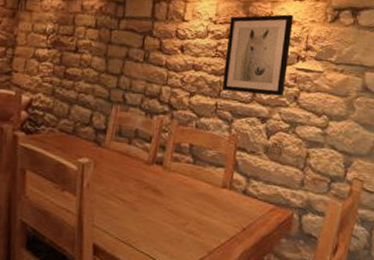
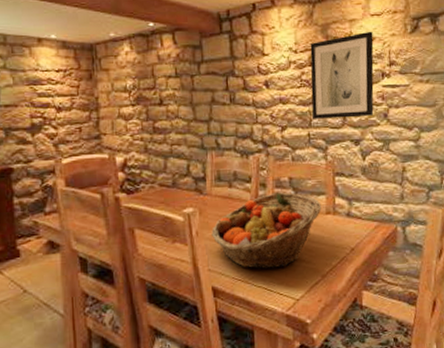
fruit basket: none [102,157,219,236] -> present [211,192,322,269]

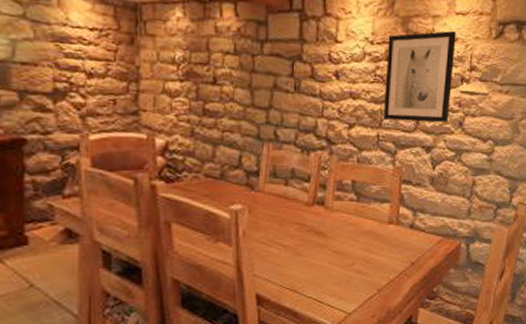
fruit basket: present [211,192,322,269] -> none [261,195,384,278]

